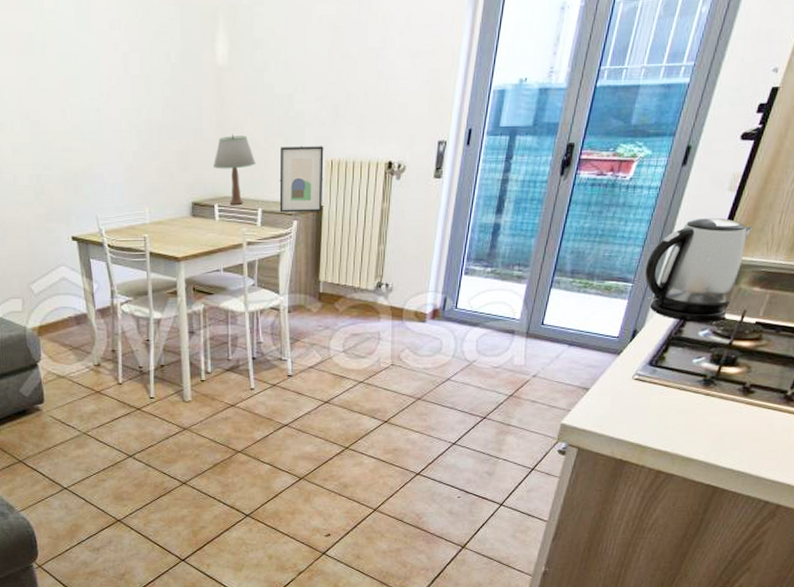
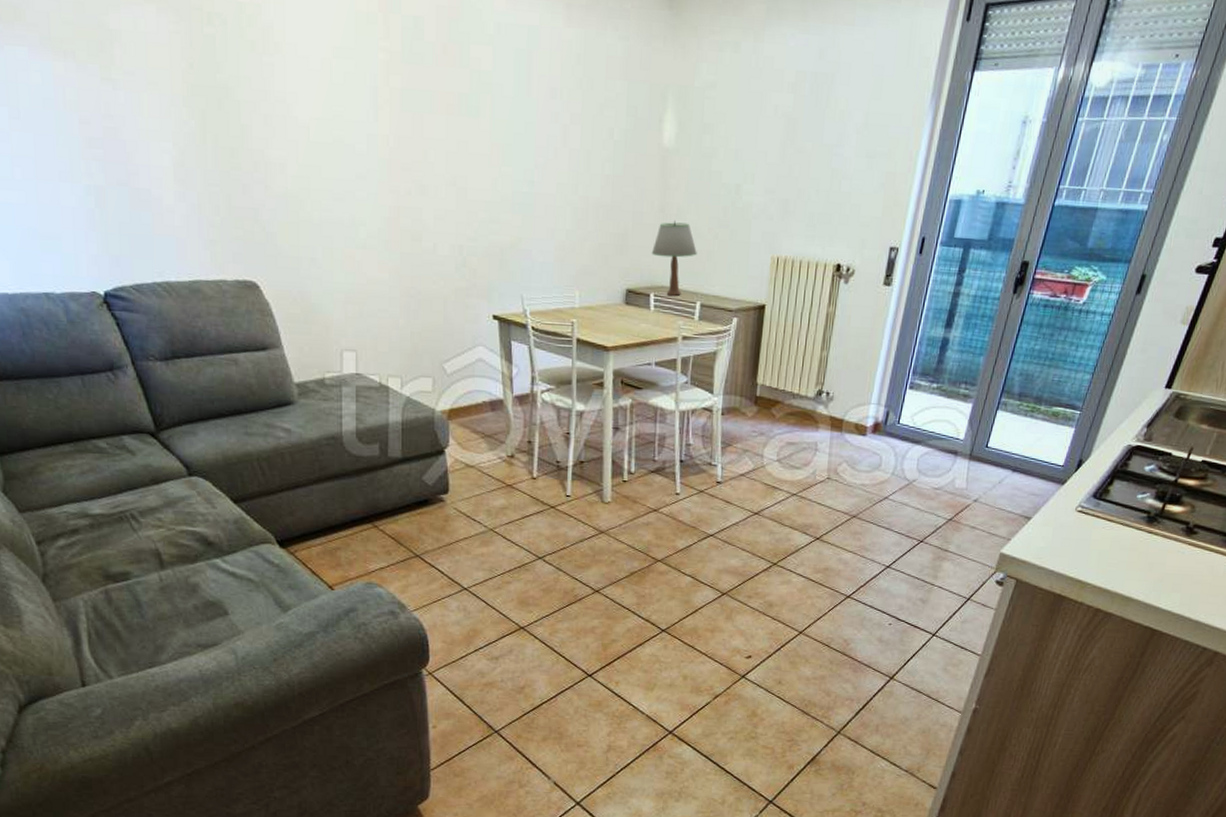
picture frame: present [279,145,324,213] -> none [719,239,770,311]
kettle: present [645,217,753,322] -> none [1093,349,1203,457]

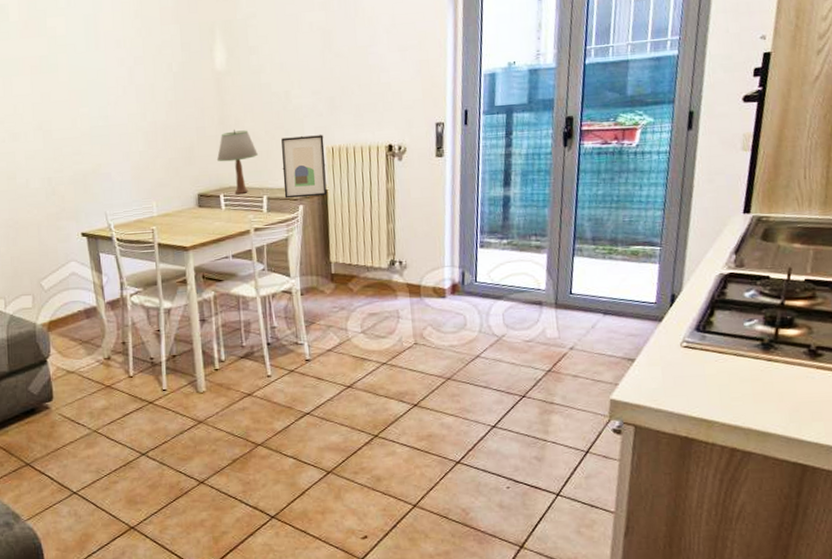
picture frame: none [719,239,770,311] -> present [281,134,327,199]

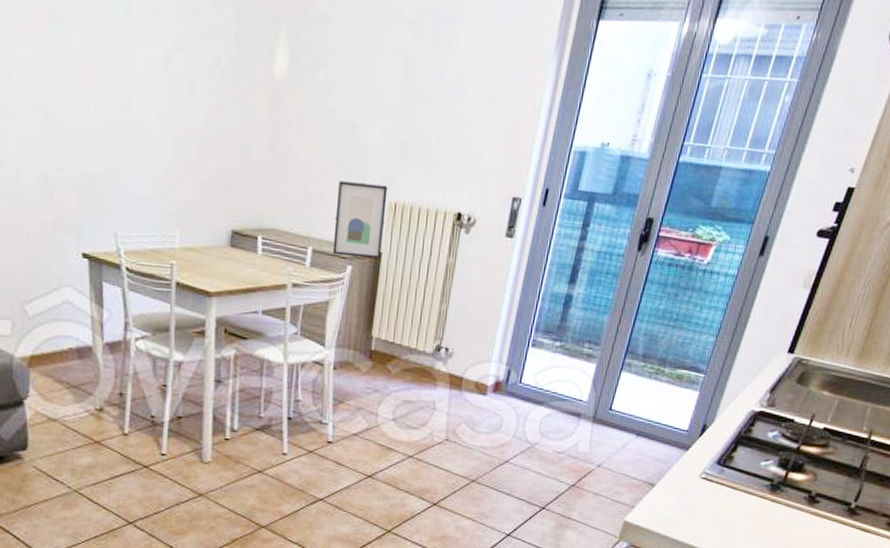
table lamp: present [216,130,258,194] -> none [259,159,309,240]

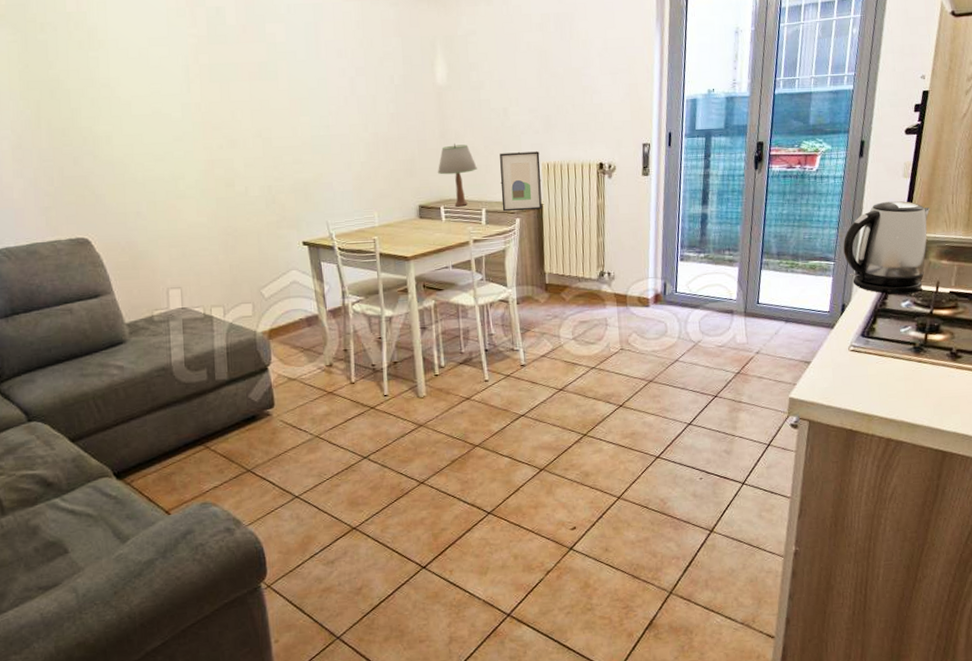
table lamp: none [259,159,309,240] -> present [437,144,477,206]
kettle: none [717,313,825,423] -> present [843,200,930,295]

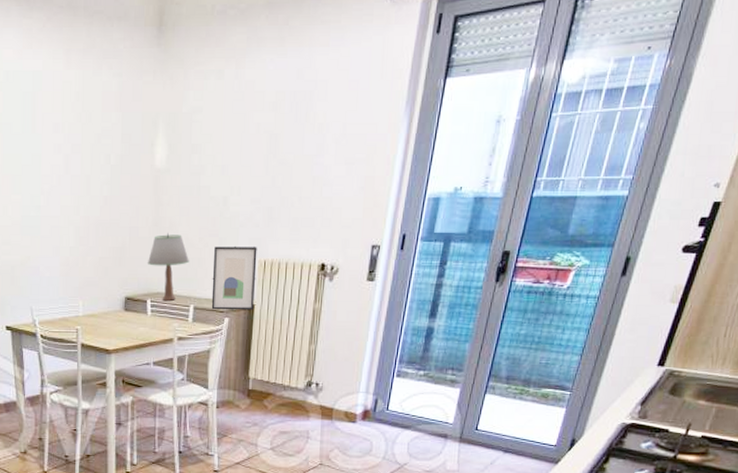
kettle: present [843,200,930,295] -> none [583,328,697,434]

